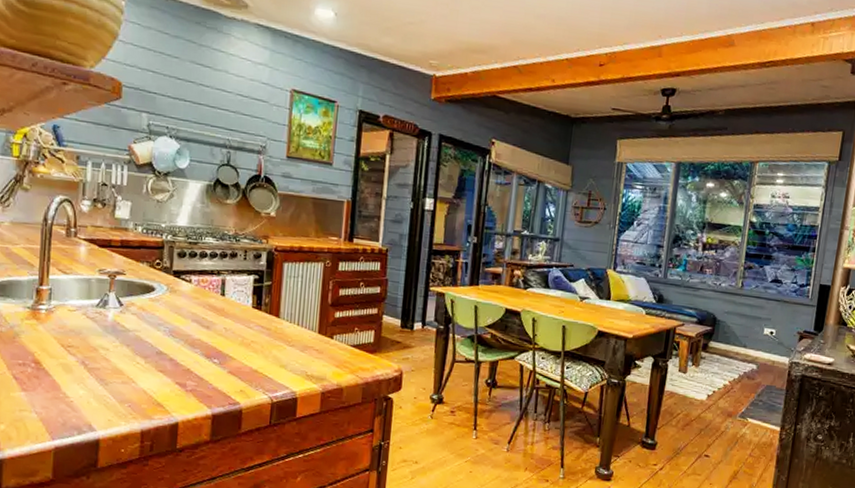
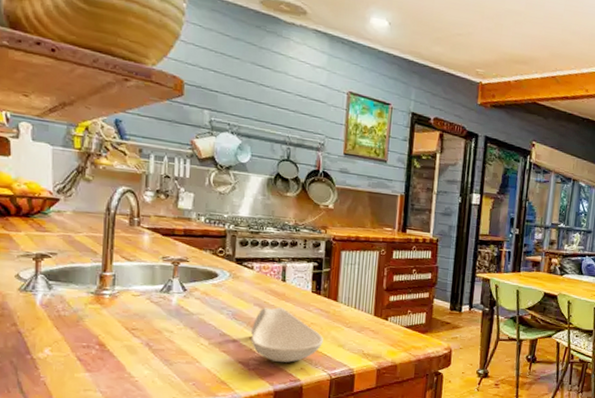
spoon rest: none [188,324,264,384] -> present [251,307,323,363]

